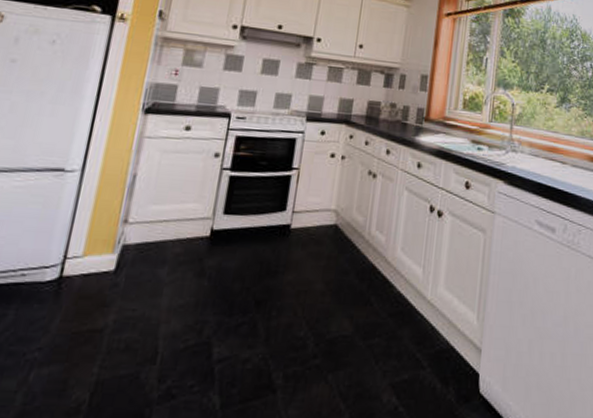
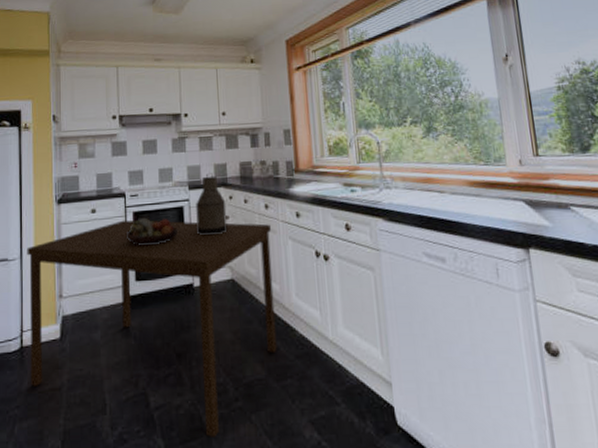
dining table: none [63,143,390,397] -> present [27,220,277,437]
fruit bowl: none [221,144,286,176] -> present [125,217,179,246]
milk can: none [306,107,345,175] -> present [196,173,228,236]

